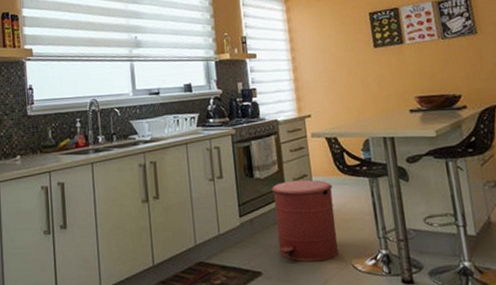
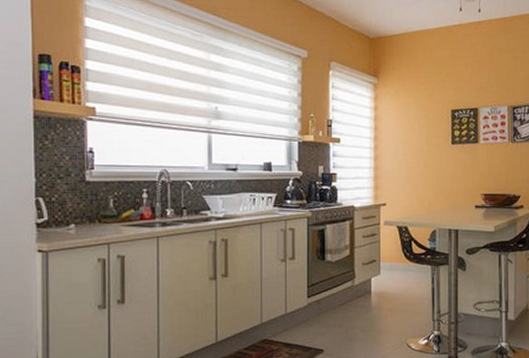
trash can: present [271,179,338,262] -> none [341,264,399,341]

